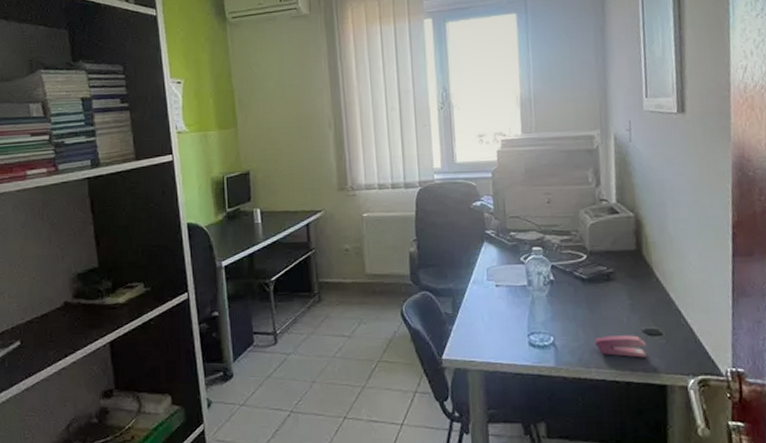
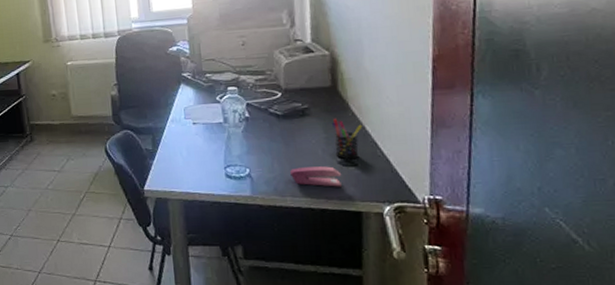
pen holder: none [637,284,667,329] -> present [332,119,363,160]

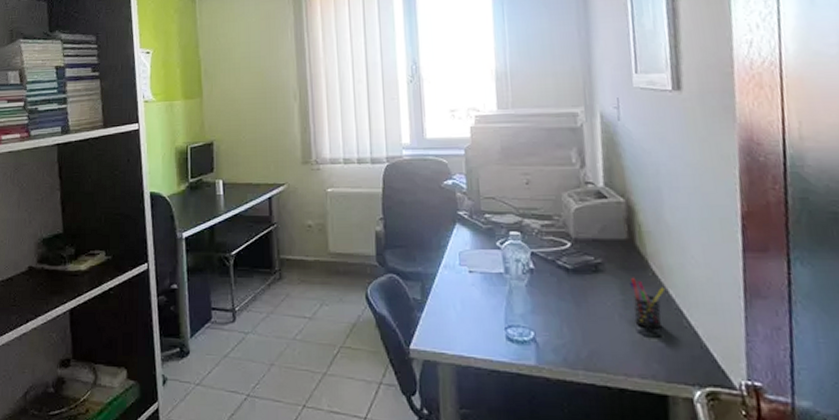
stapler: present [290,166,342,187] -> none [582,334,643,362]

